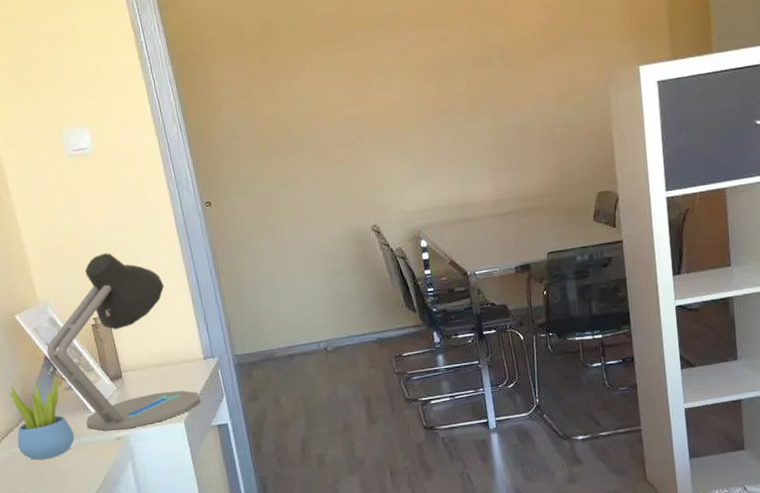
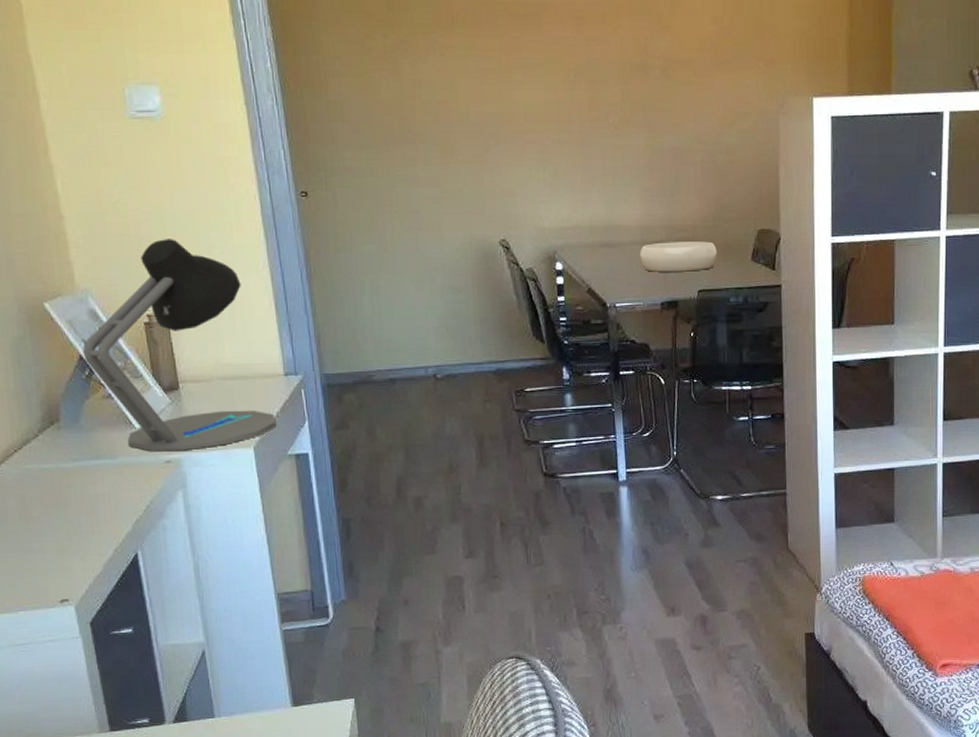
succulent plant: present [8,375,75,461] -> none [27,379,111,482]
bowl: none [493,208,563,241] -> present [640,241,717,272]

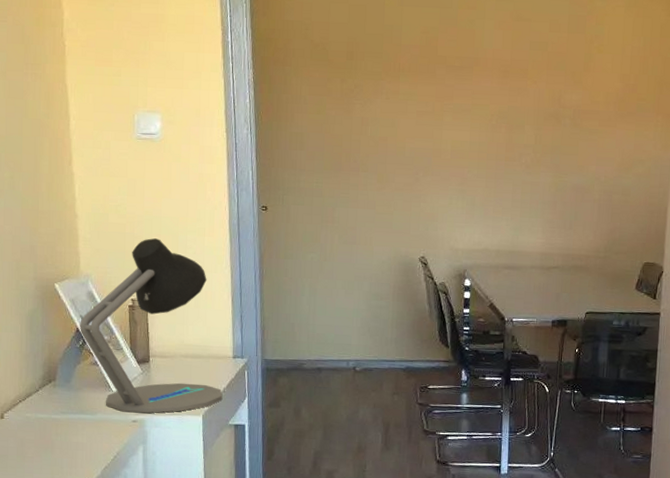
bowl: present [640,241,717,272] -> none [537,268,606,296]

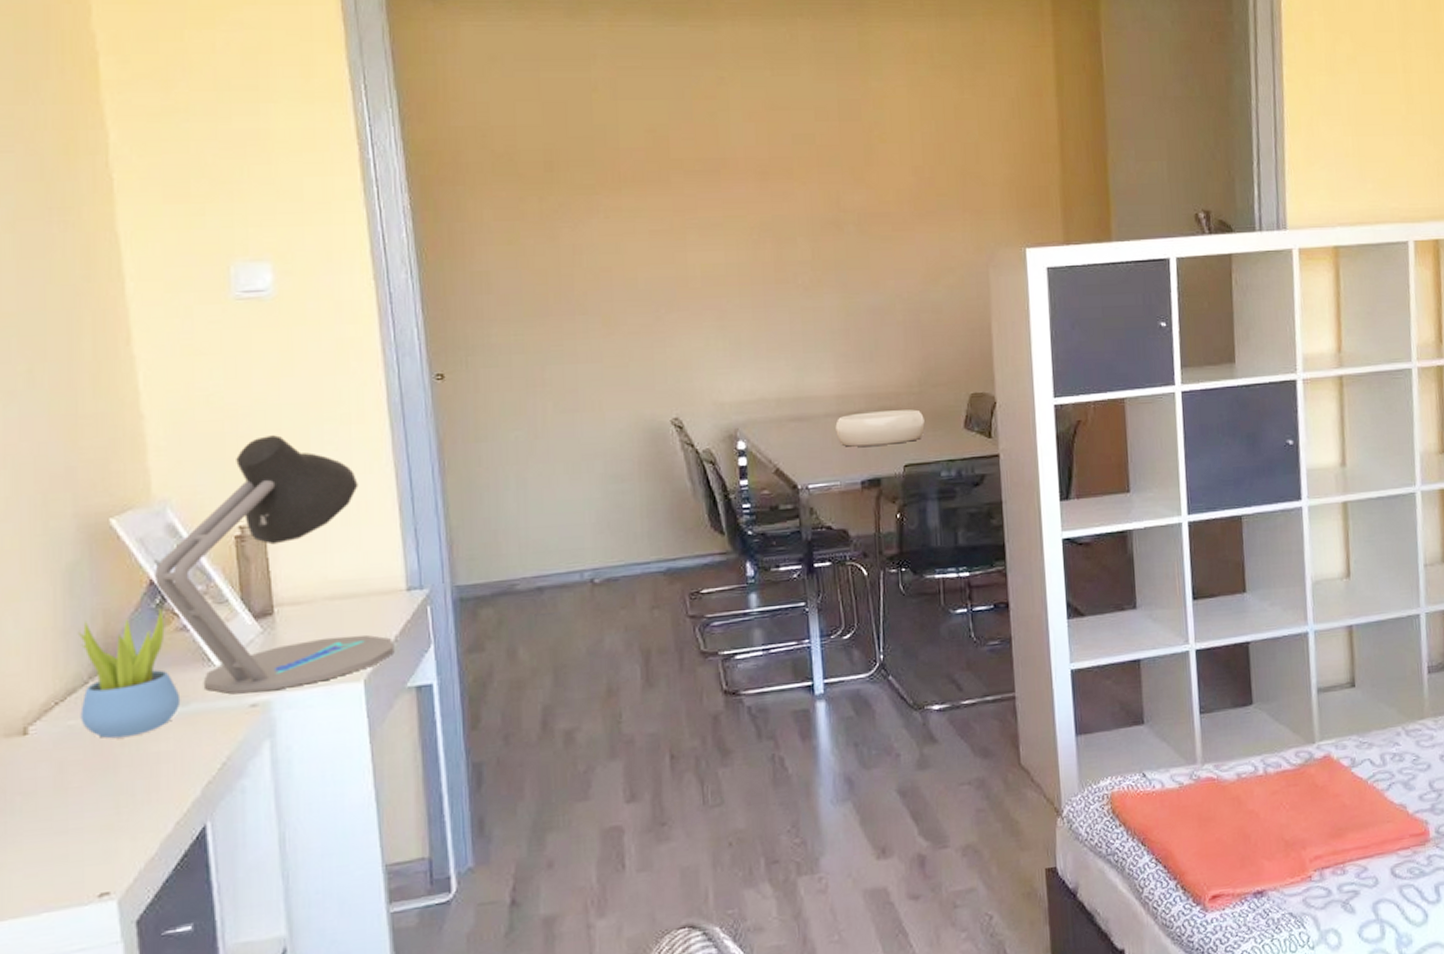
succulent plant: none [34,348,92,430] -> present [77,608,181,739]
bowl: none [537,268,606,296] -> present [835,409,925,447]

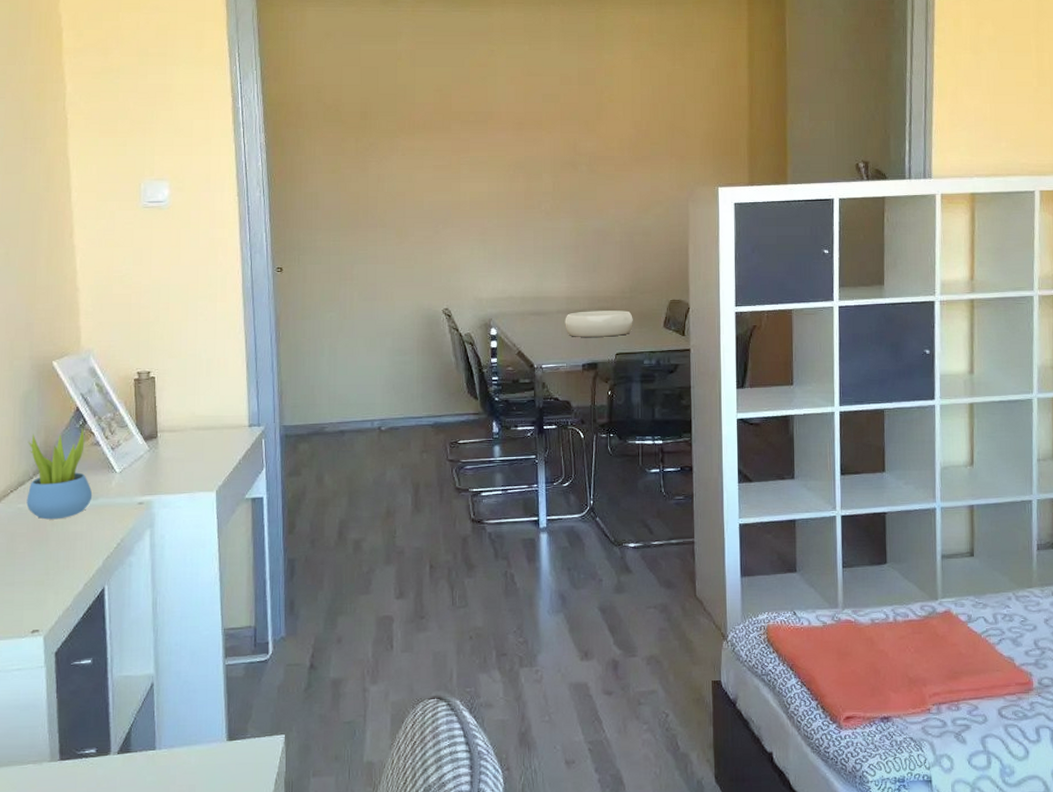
desk lamp: present [155,435,395,694] -> none [80,307,238,494]

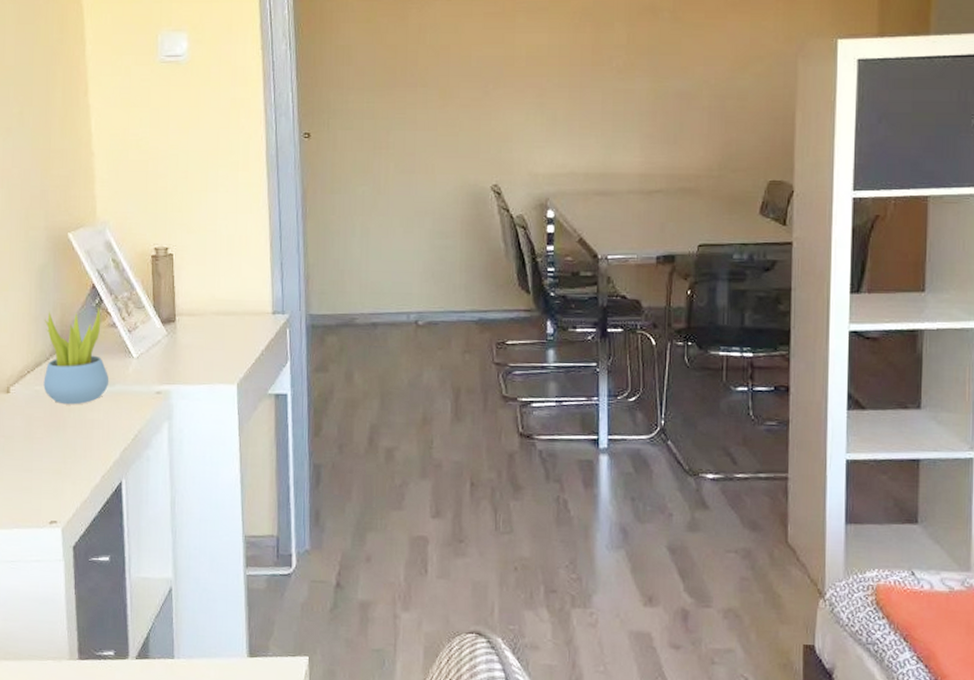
bowl: present [565,310,633,337] -> none [636,192,721,224]

